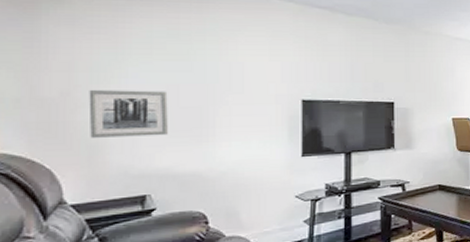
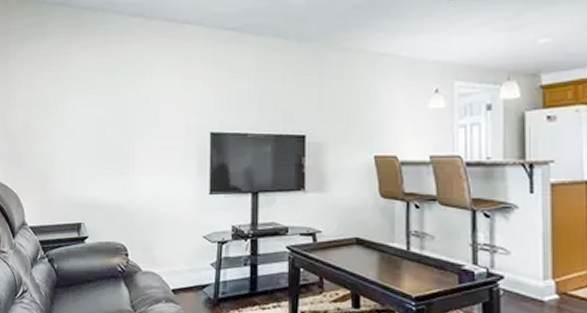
wall art: present [88,90,168,138] -> none [41,123,97,167]

